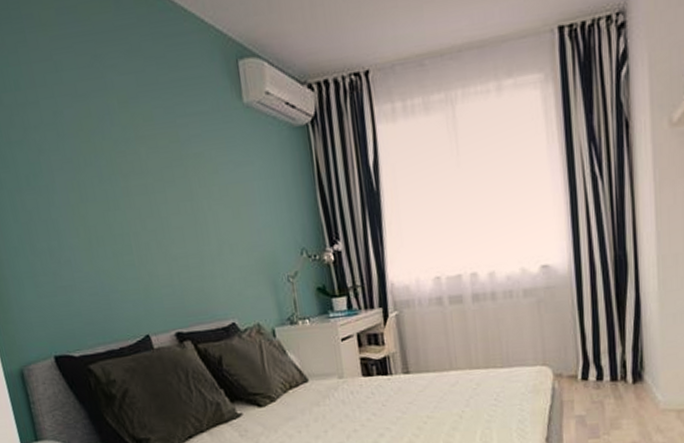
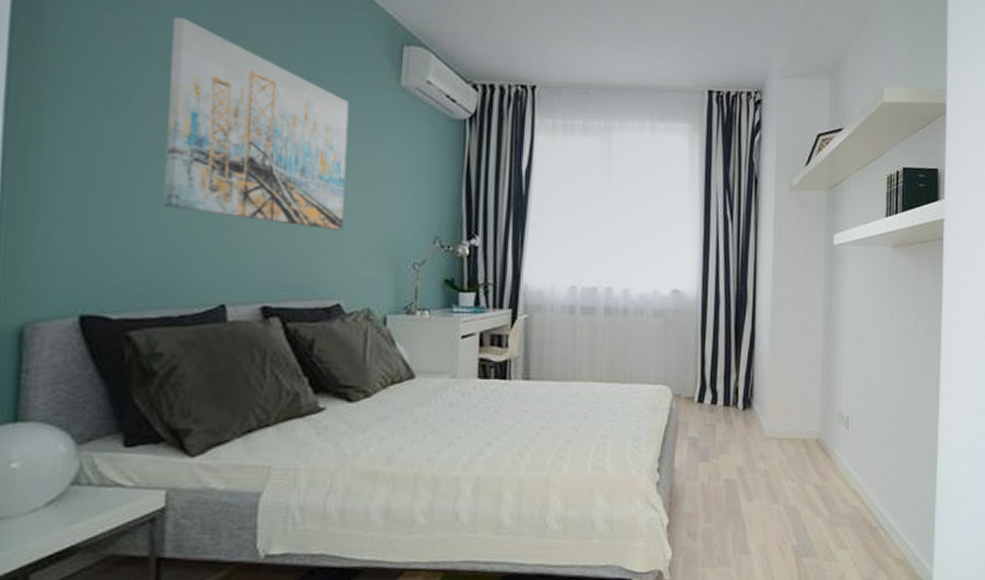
wall art: none [51,83,223,259] -> present [162,17,349,231]

